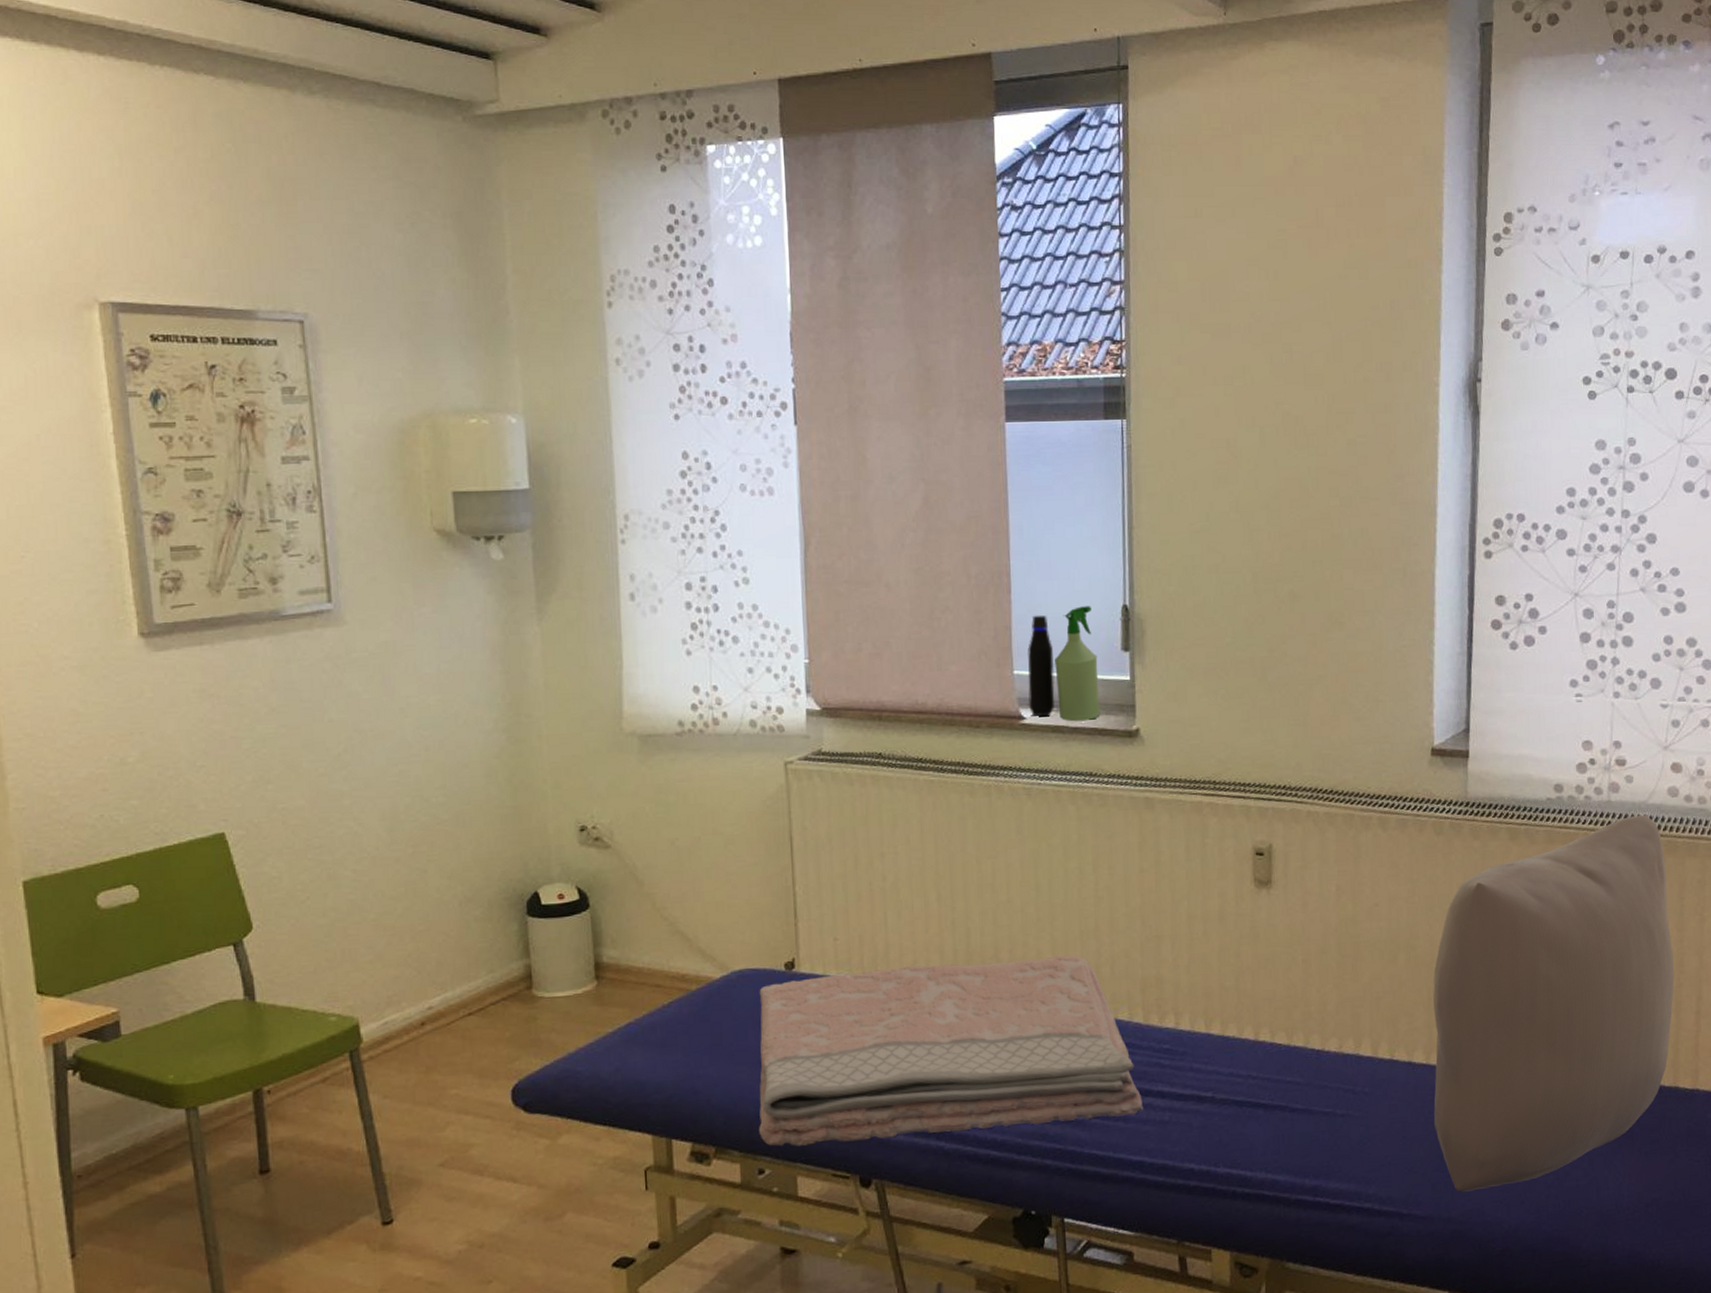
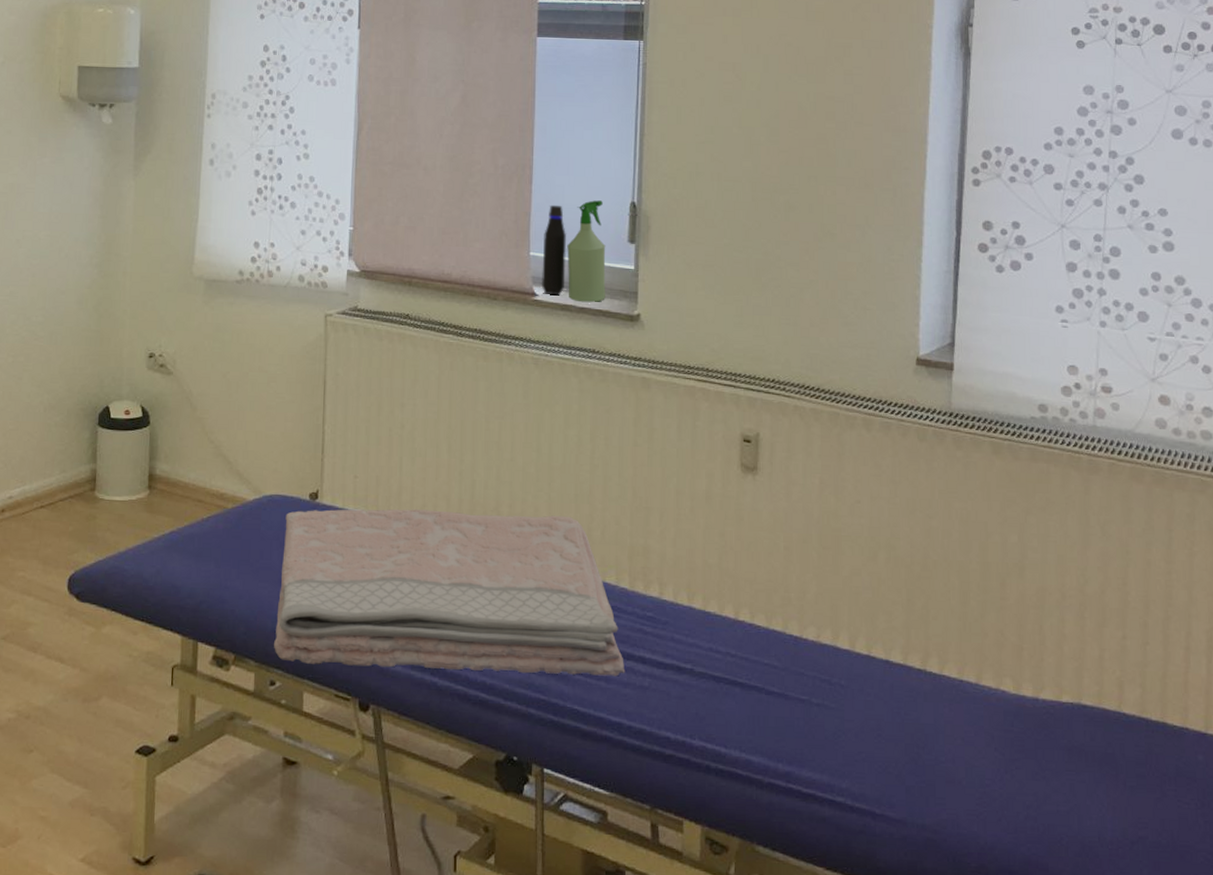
pillow: present [1433,814,1675,1192] -> none [910,442,1162,800]

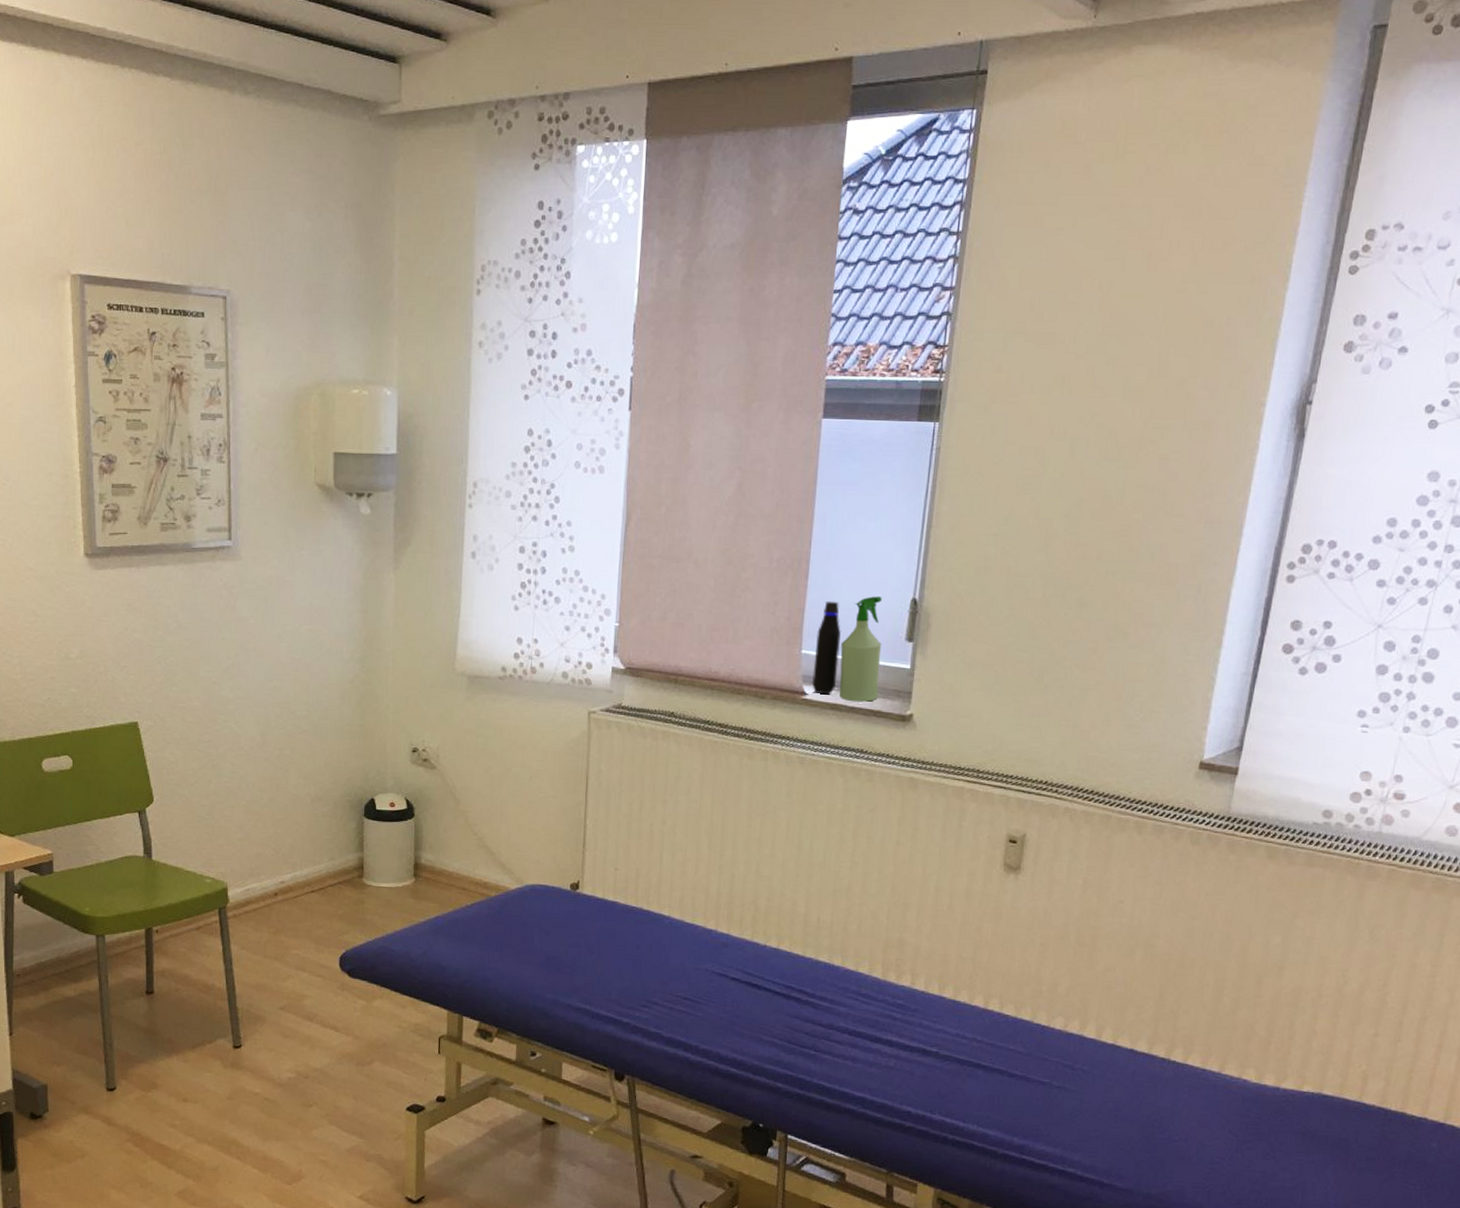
towel: present [274,508,626,677] -> none [535,899,872,1057]

